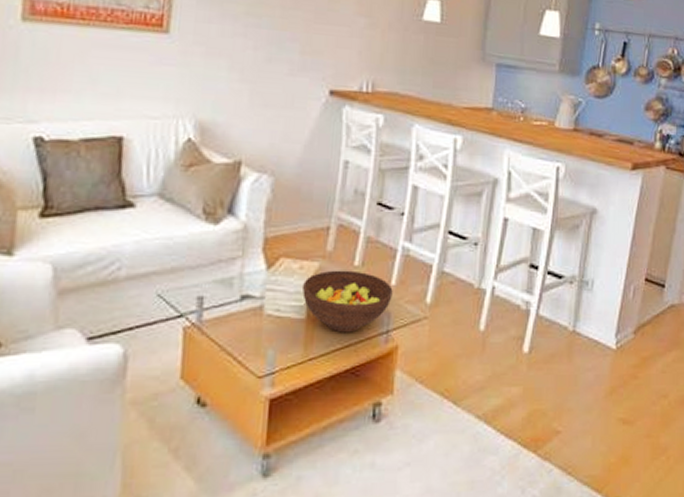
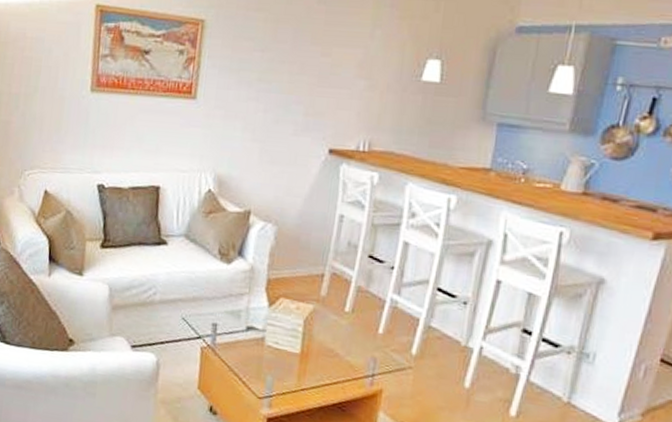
fruit bowl: present [302,270,393,333] -> none [298,313,380,372]

